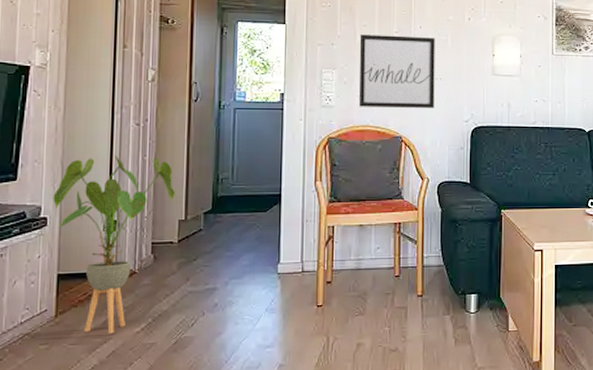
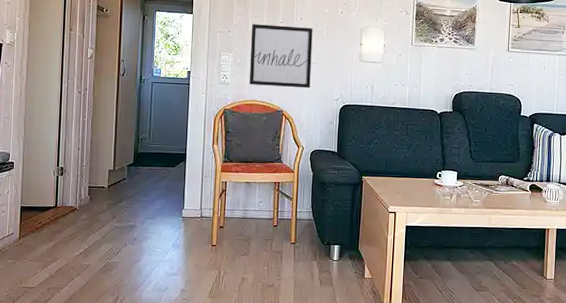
house plant: present [53,155,175,335] -> none [18,116,106,256]

